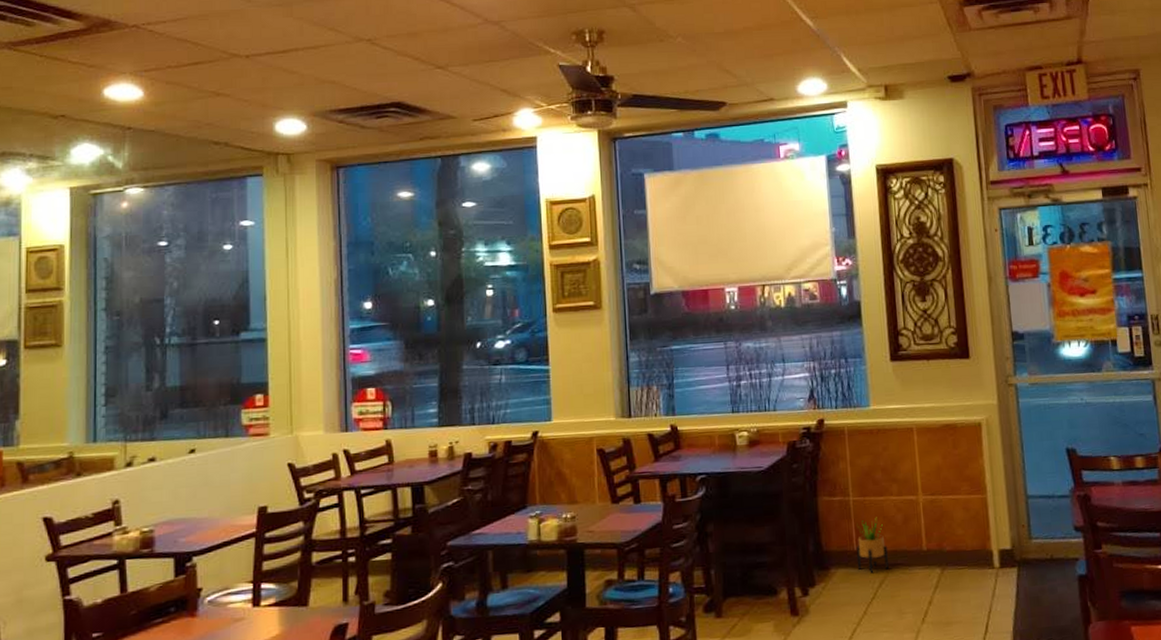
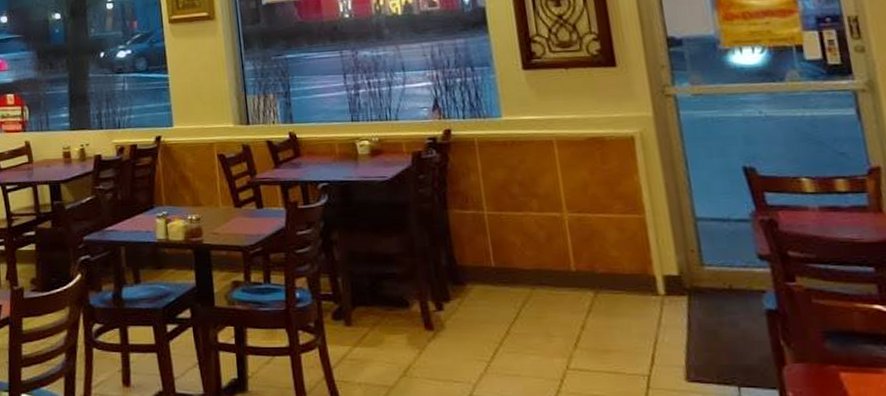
potted plant: present [856,517,889,574] -> none [493,233,532,292]

